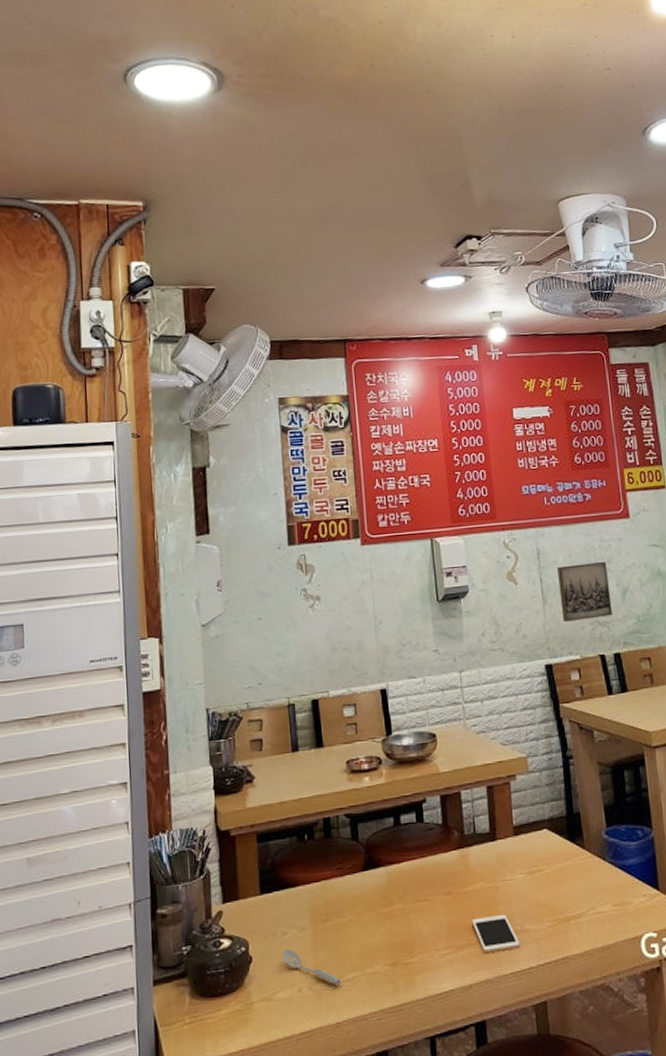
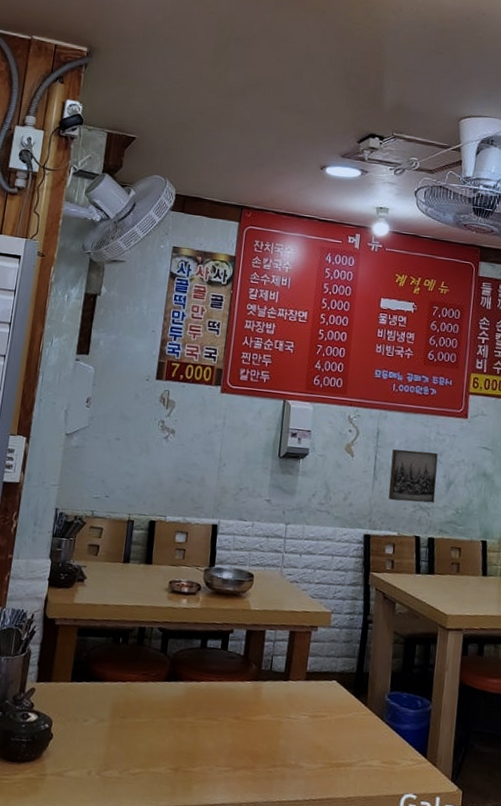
spoon: present [282,948,342,985] -> none [79,734,127,777]
cell phone: present [472,914,520,954] -> none [252,745,292,781]

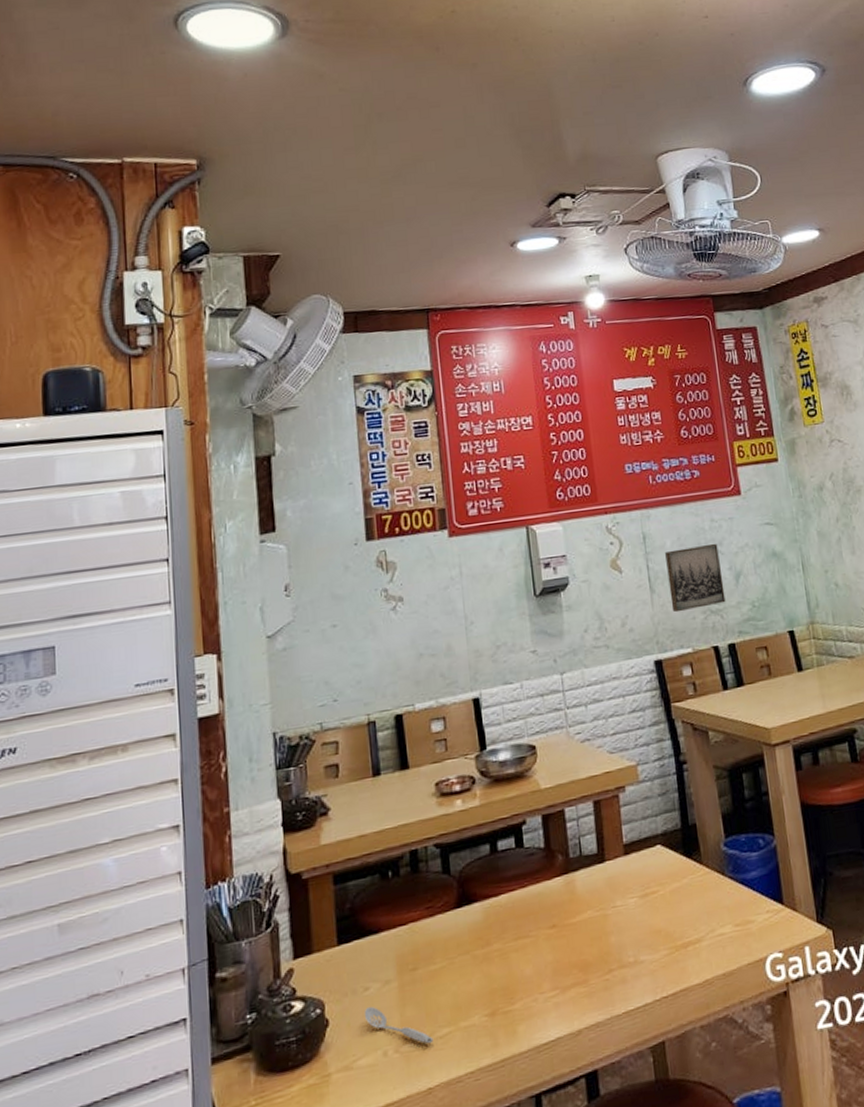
spoon: none [79,734,127,777] -> present [364,1006,434,1044]

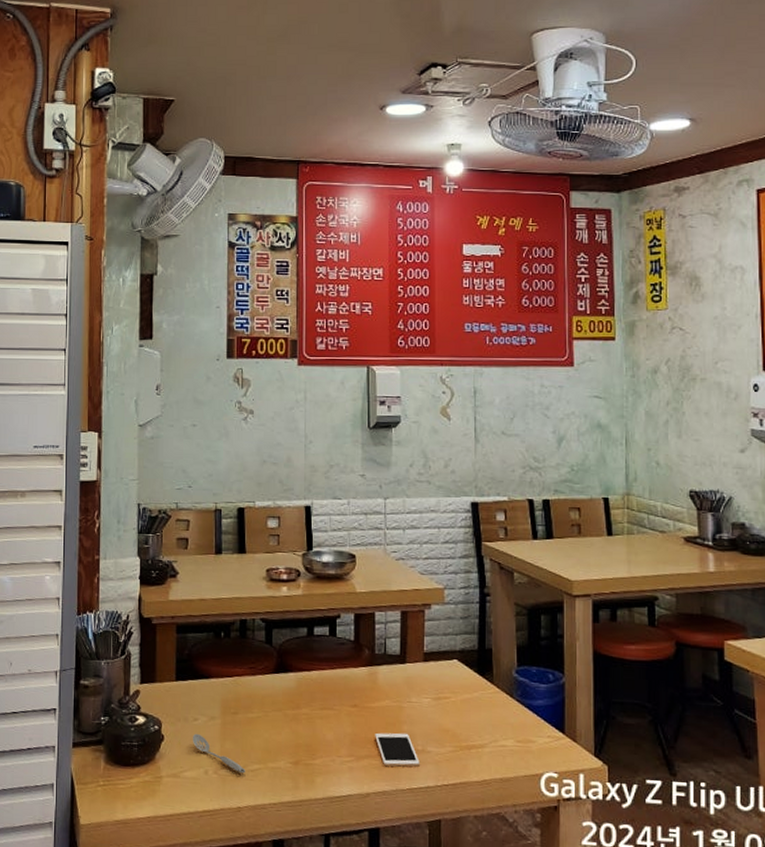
cell phone: none [580,945,634,993] -> present [375,732,420,767]
wall art: present [665,543,726,613] -> none [493,407,546,464]

